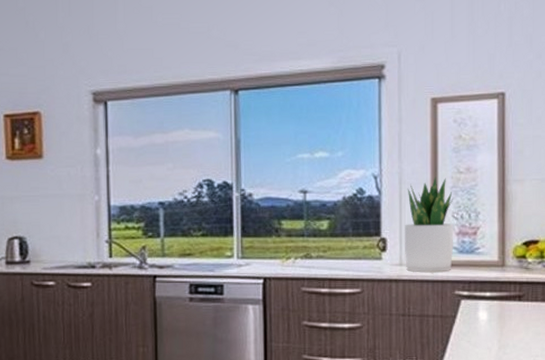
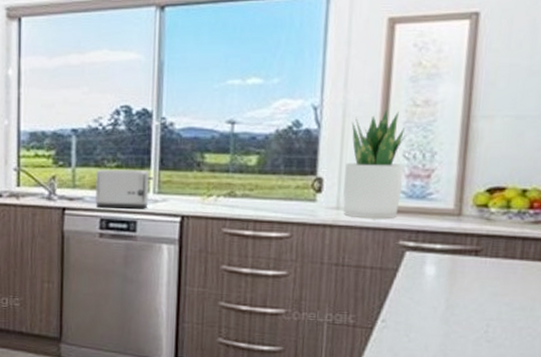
toaster: none [183,237,236,274] -> present [94,169,153,209]

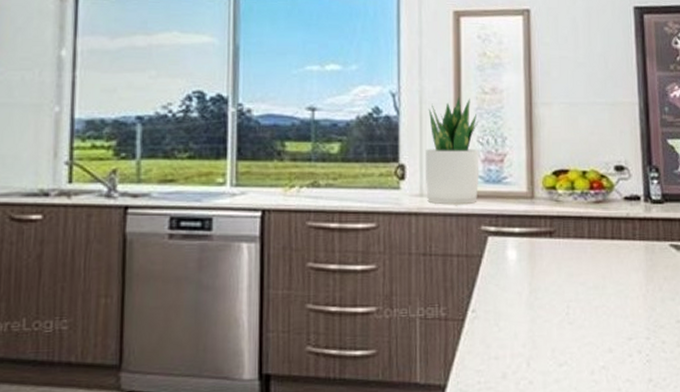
toaster: present [94,169,153,209] -> none [163,159,230,204]

